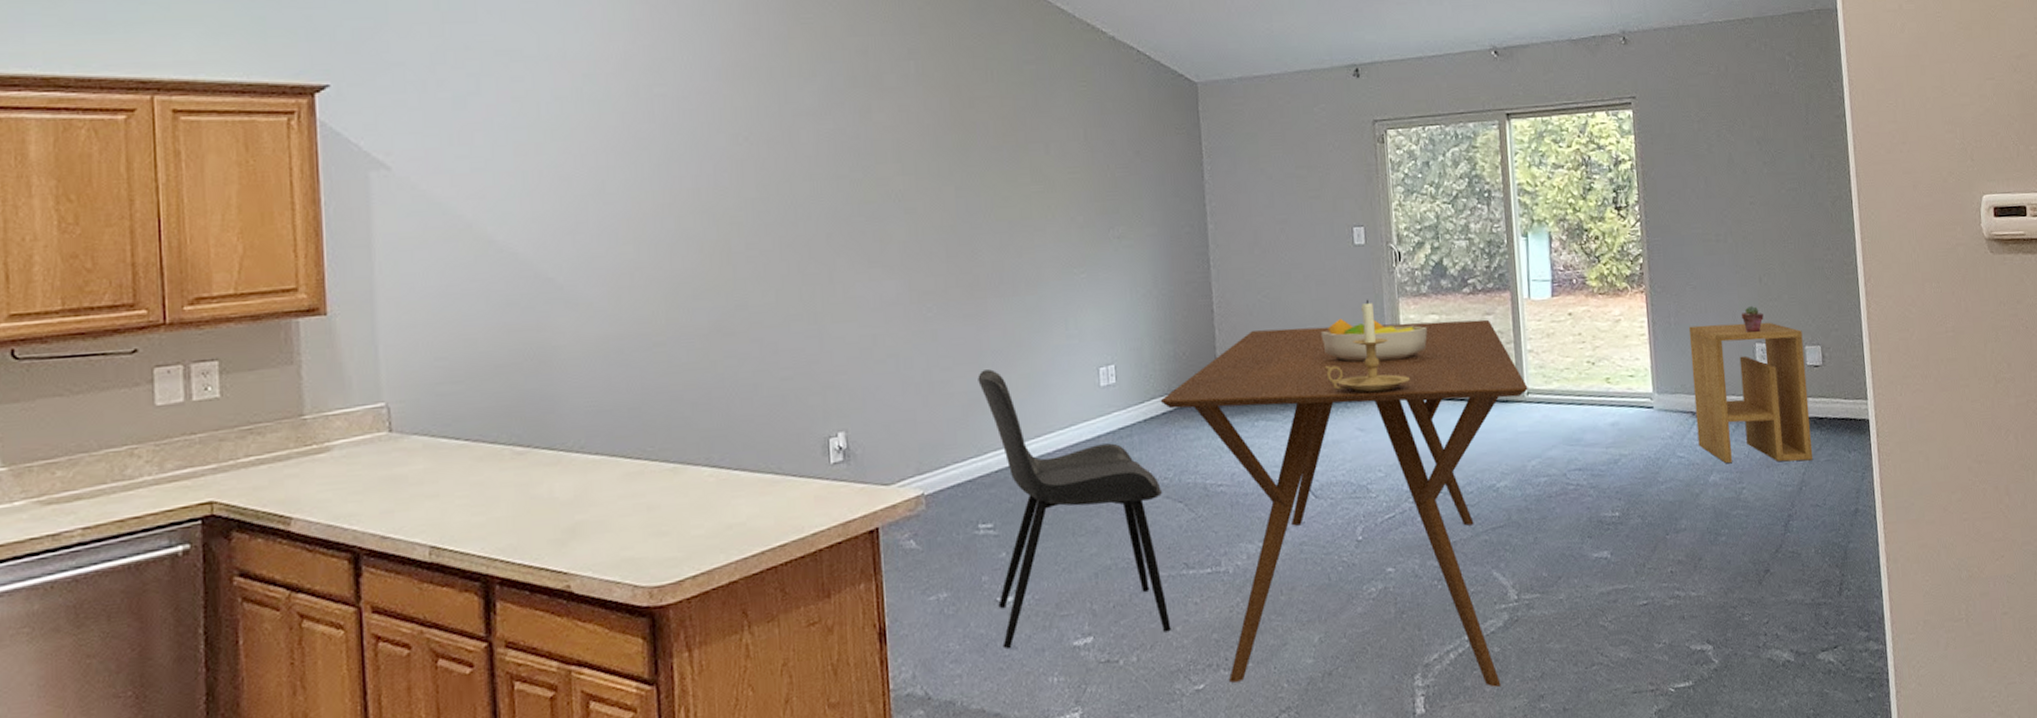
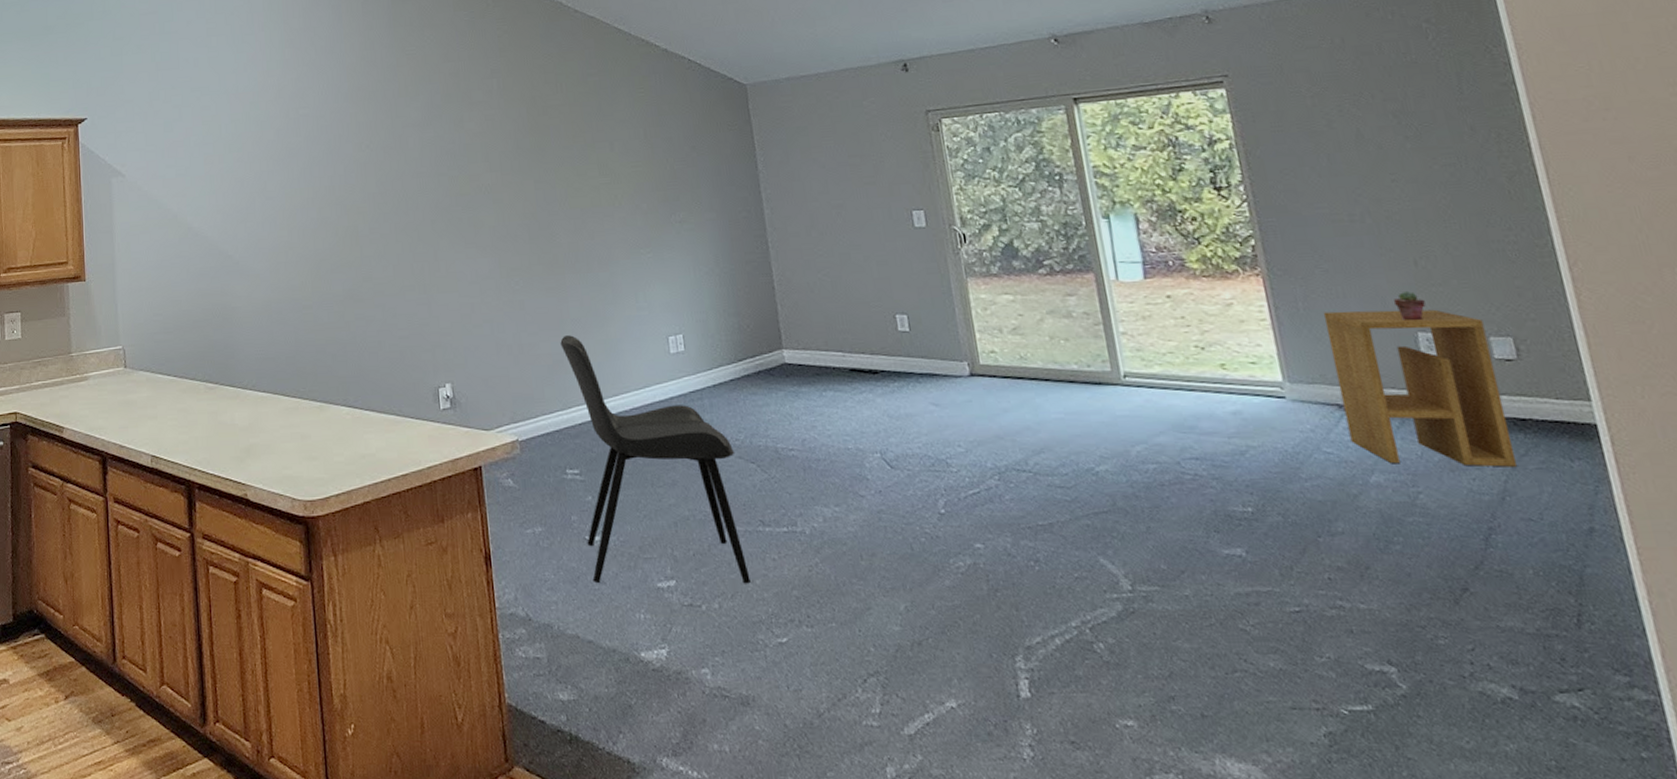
dining table: present [1160,319,1528,687] -> none [727,300,1125,681]
fruit bowl: present [1320,318,1427,363] -> none [885,296,1002,339]
candle holder: present [1324,299,1411,393] -> none [891,279,987,369]

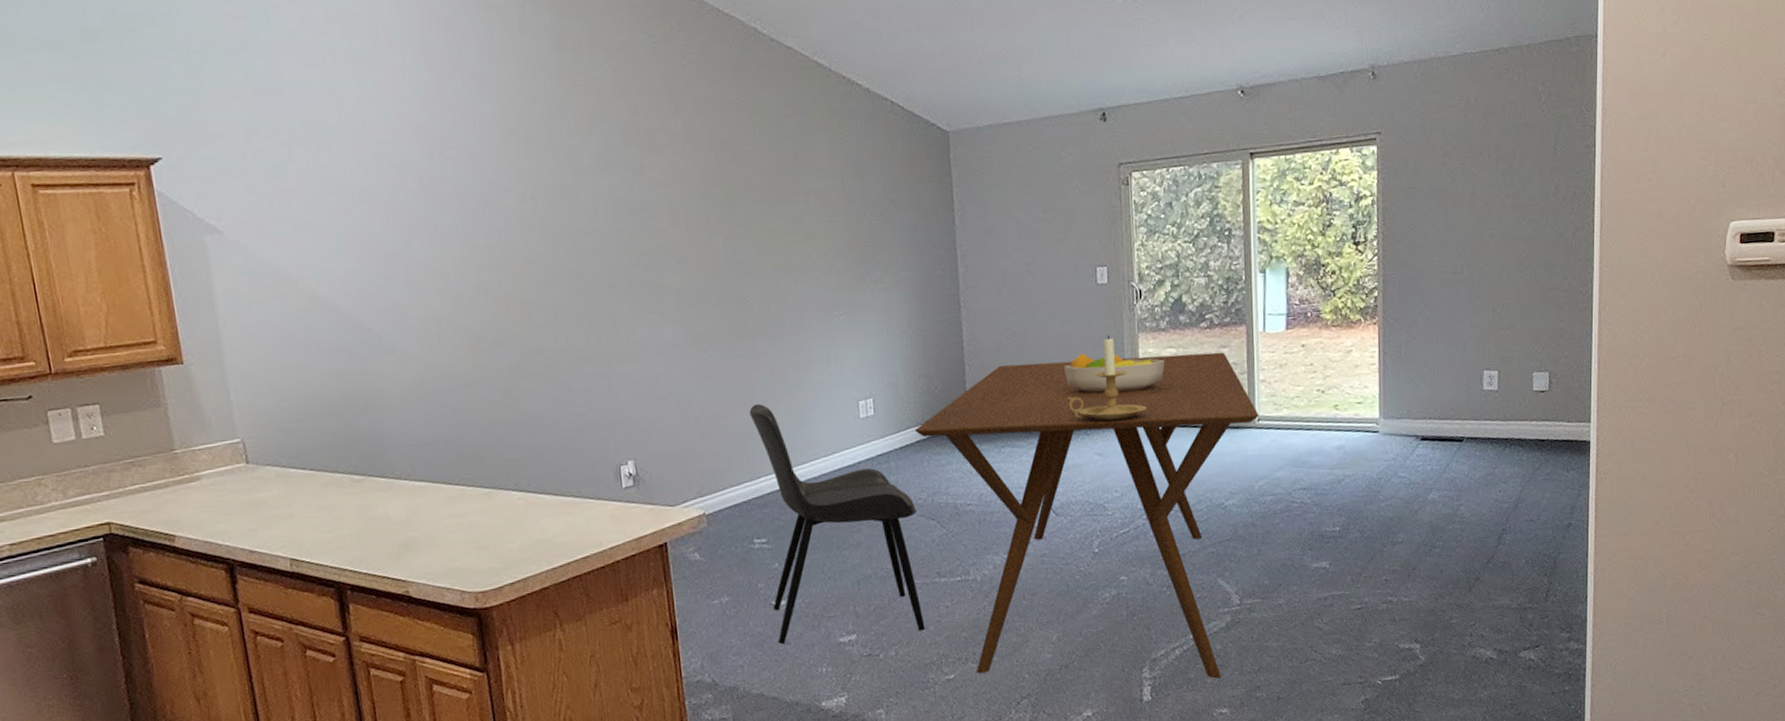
dining table: none [727,300,1125,681] -> present [914,352,1259,679]
fruit bowl: none [885,296,1002,339] -> present [1063,353,1165,394]
candle holder: none [891,279,987,369] -> present [1067,335,1148,421]
side table: present [1323,309,1516,467] -> none [1418,350,1532,483]
potted succulent: present [1394,290,1426,321] -> none [1472,334,1494,361]

